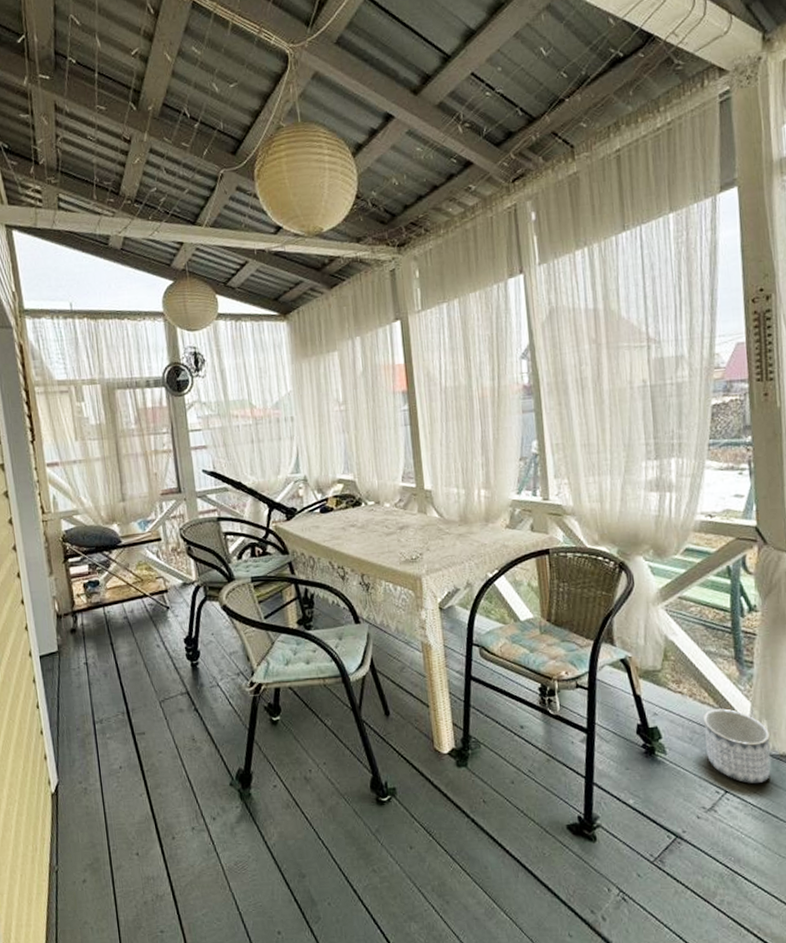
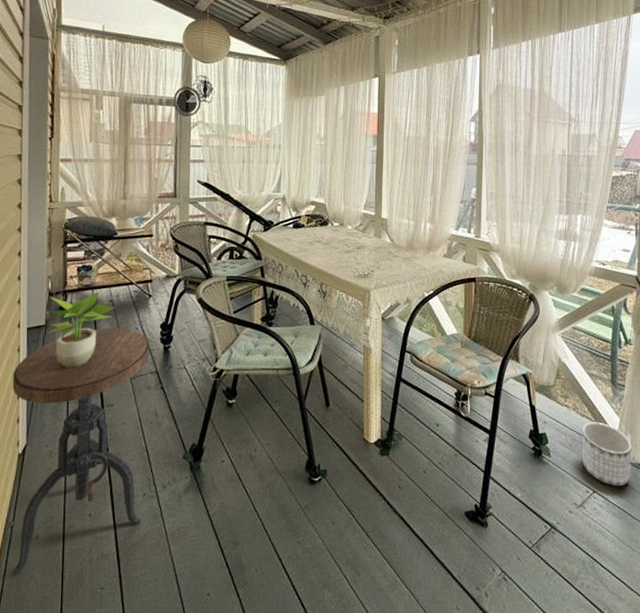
side table: none [32,646,194,926] -> present [10,328,150,579]
potted plant: none [58,608,132,697] -> present [48,291,116,368]

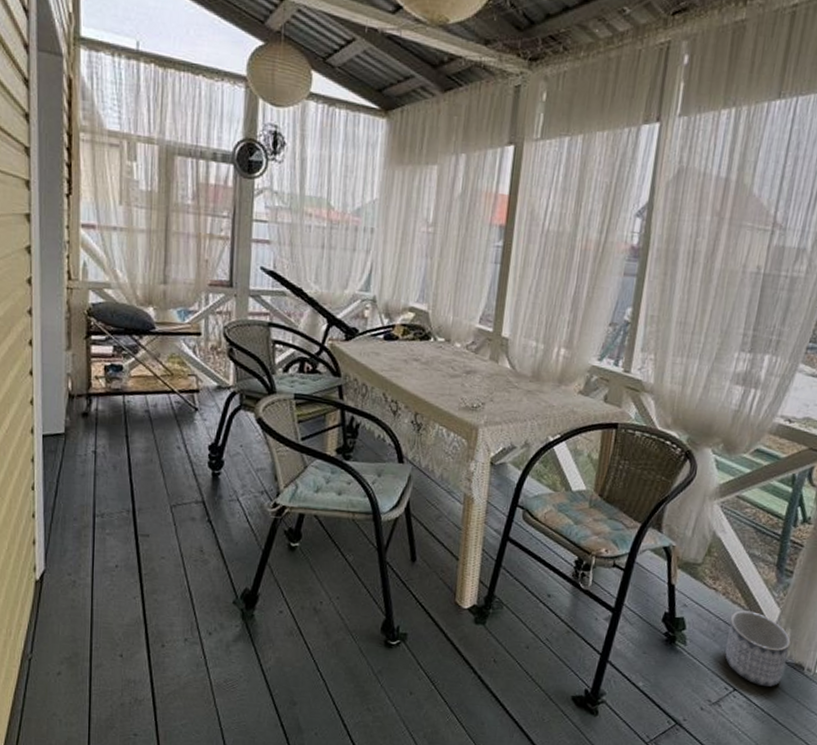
side table: present [10,328,150,579] -> none [26,443,195,714]
potted plant: present [48,291,116,368] -> none [69,398,153,488]

